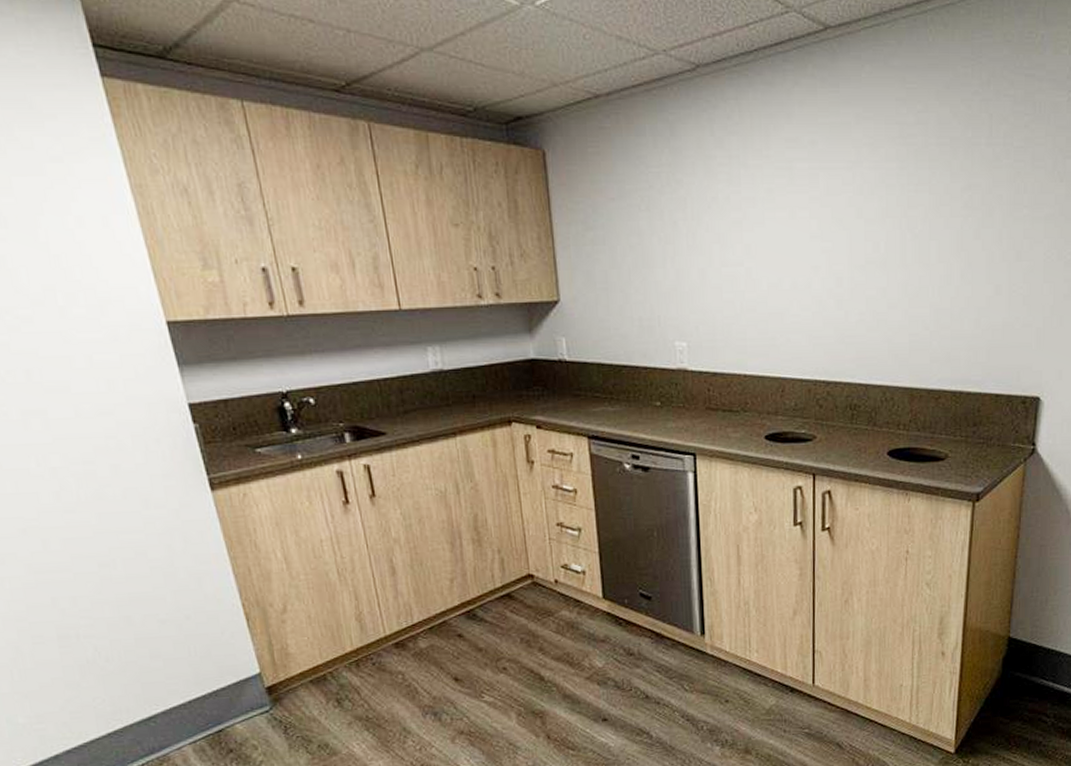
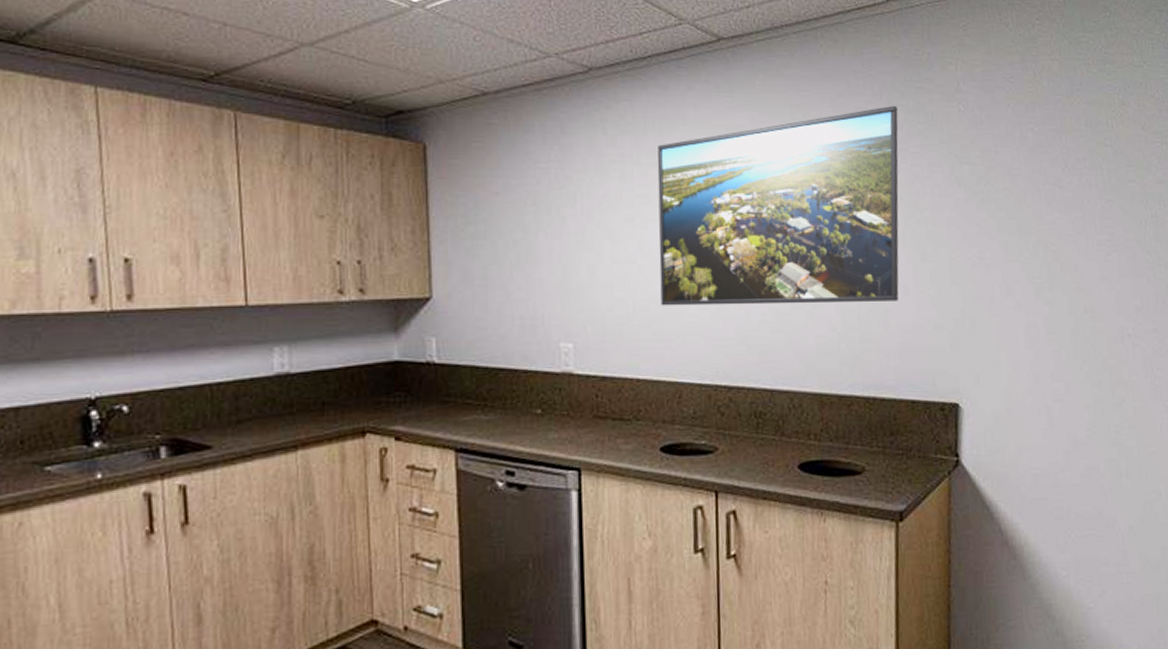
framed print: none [763,96,1005,307] -> present [657,105,899,306]

